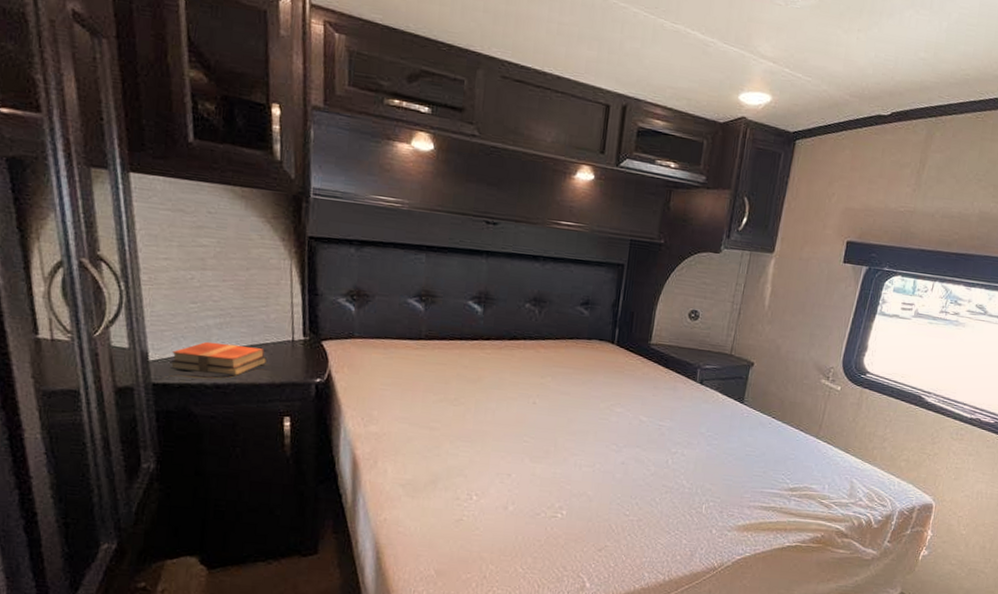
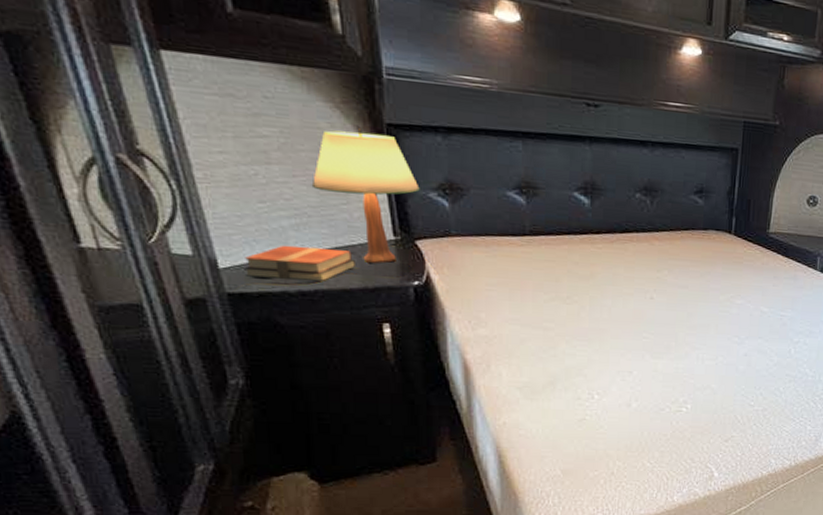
table lamp: none [237,239,331,361] -> present [311,127,420,264]

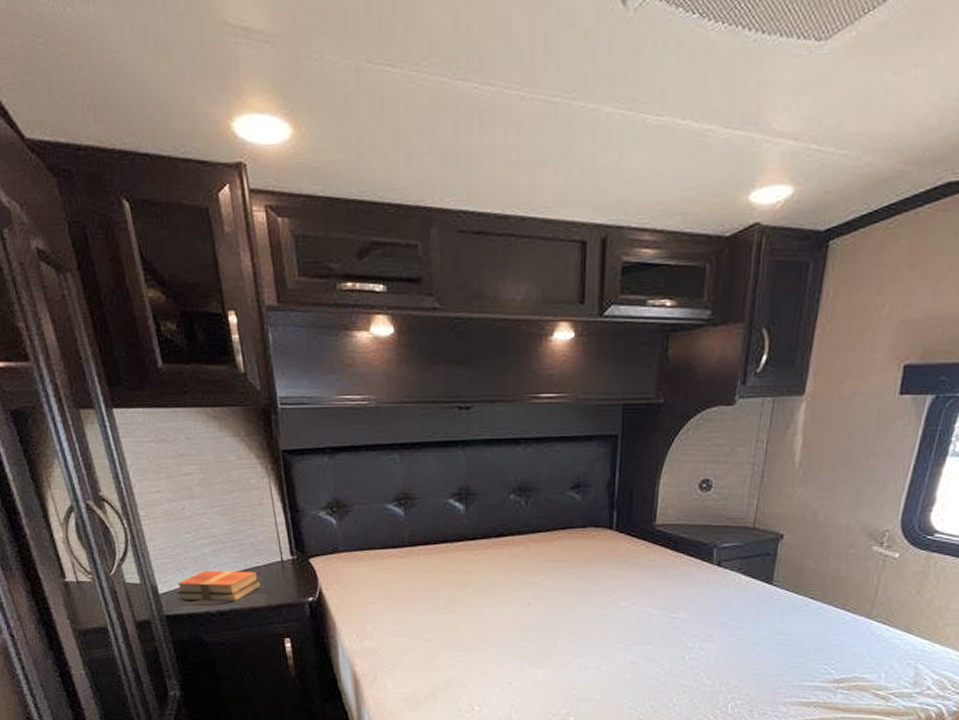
table lamp: present [311,127,420,264] -> none [224,456,311,582]

